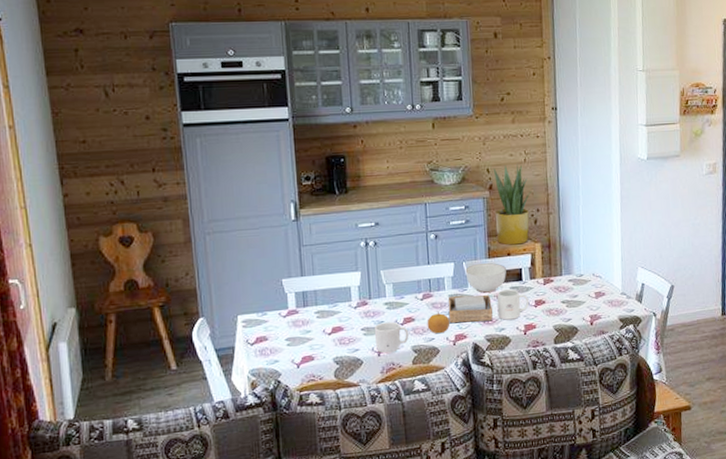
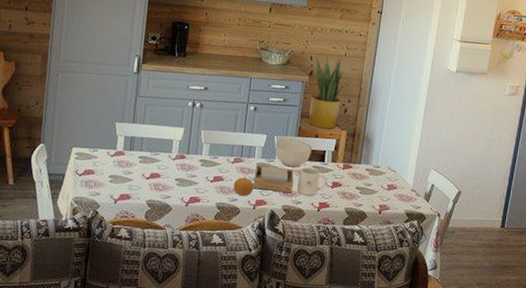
mug: present [374,321,409,354] -> none [185,176,216,206]

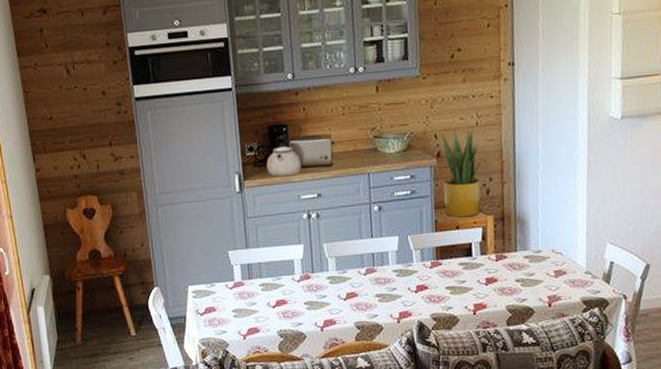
kettle: none [164,31,196,69] -> present [266,134,302,178]
toaster: none [188,33,228,67] -> present [289,133,335,170]
fruit: present [233,175,254,196] -> none [370,287,394,311]
napkin holder: present [253,164,294,194] -> none [391,270,439,301]
bowl: present [275,139,312,168] -> none [410,236,455,269]
mug: present [297,167,328,196] -> none [444,265,480,299]

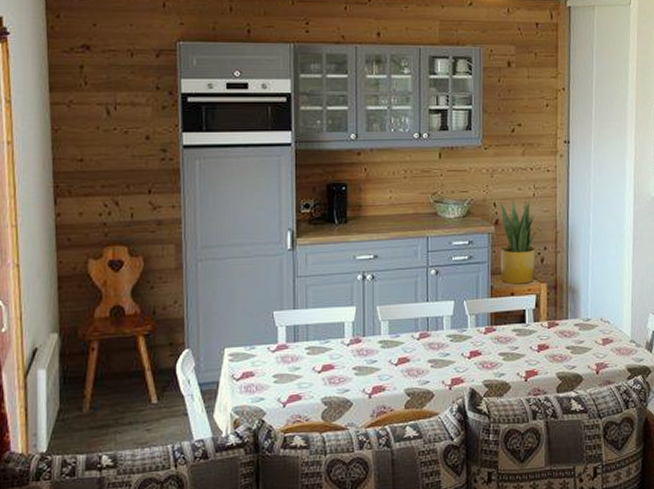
kettle: present [266,134,302,178] -> none [322,193,359,237]
toaster: present [289,133,335,170] -> none [348,194,395,230]

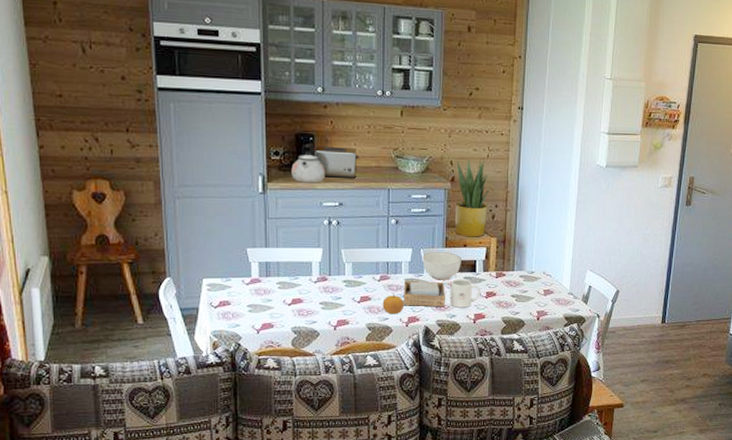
kettle: none [322,193,359,237] -> present [291,143,326,185]
toaster: none [348,194,395,230] -> present [315,145,359,180]
fruit: none [422,352,447,377] -> present [382,293,405,315]
napkin holder: none [445,336,492,366] -> present [403,280,445,308]
bowl: none [465,302,509,335] -> present [422,251,461,280]
mug: none [497,332,532,365] -> present [450,279,481,308]

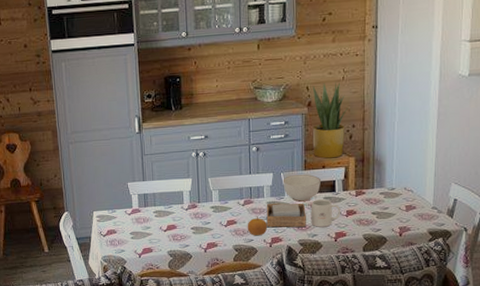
kettle: present [291,143,326,185] -> none [162,84,192,122]
toaster: present [315,145,359,180] -> none [182,84,221,115]

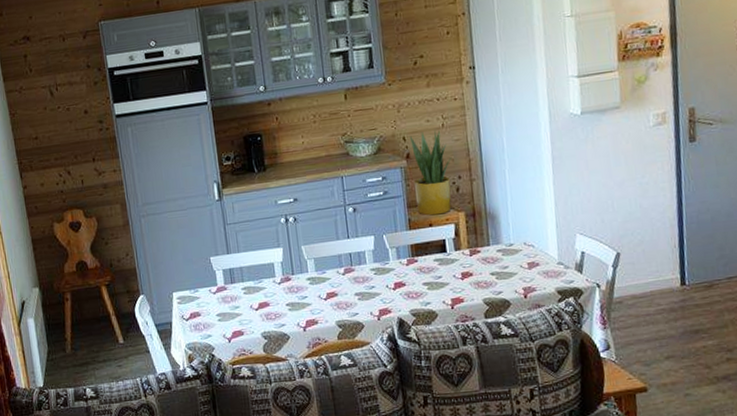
fruit: present [247,216,268,236] -> none [349,285,374,309]
napkin holder: present [266,203,306,228] -> none [369,267,417,298]
bowl: present [283,174,321,202] -> none [386,234,429,266]
mug: present [310,199,341,227] -> none [420,261,456,294]

